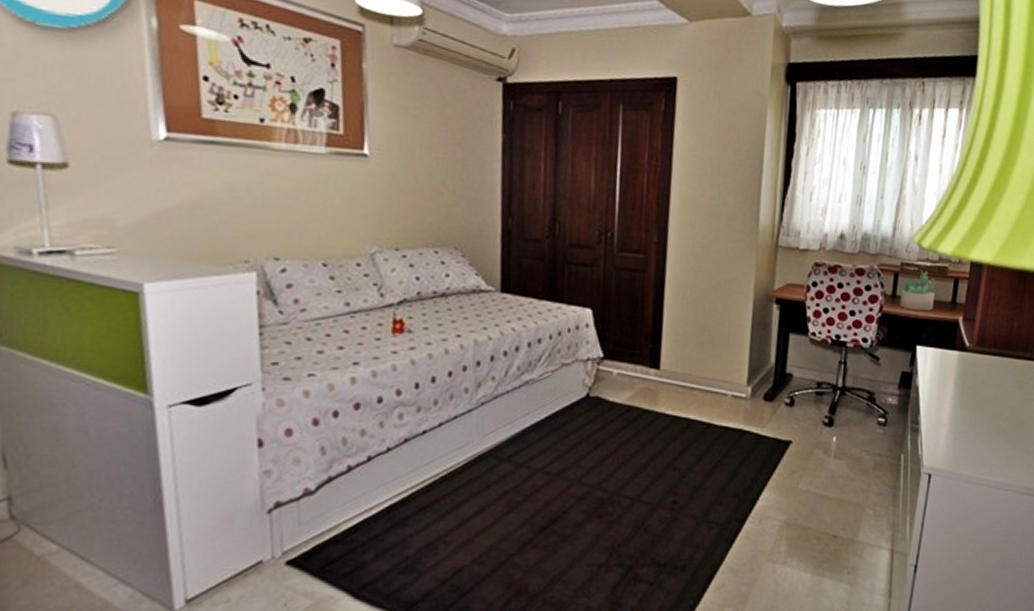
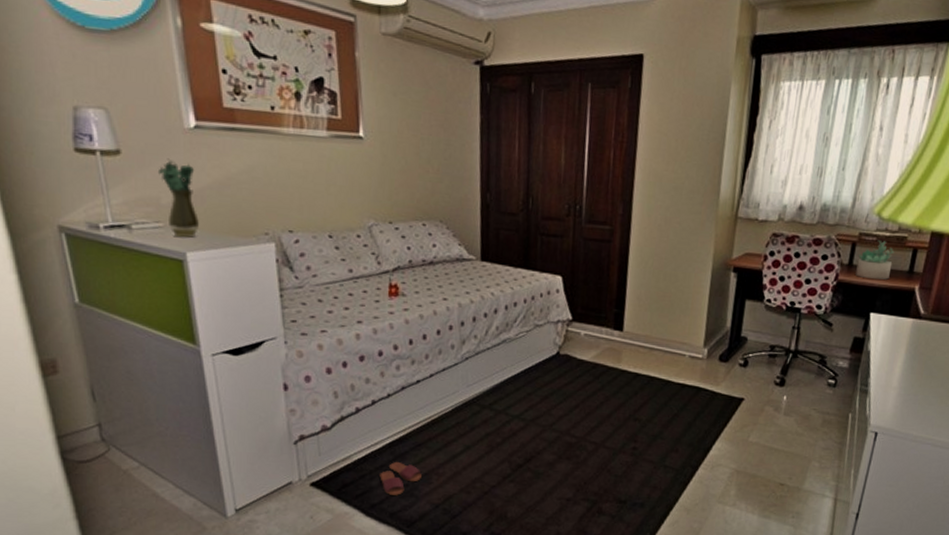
vase: none [114,173,164,266] -> present [157,158,200,238]
slippers: none [374,529,426,571] -> present [380,461,422,496]

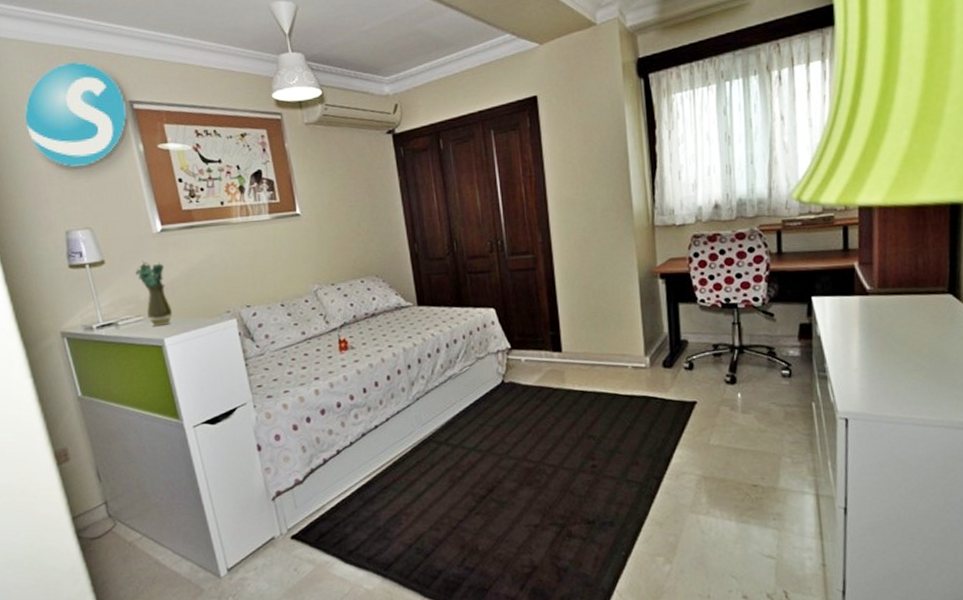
slippers: present [380,461,422,496] -> none [352,506,391,540]
succulent plant: present [856,240,894,280] -> none [786,224,824,264]

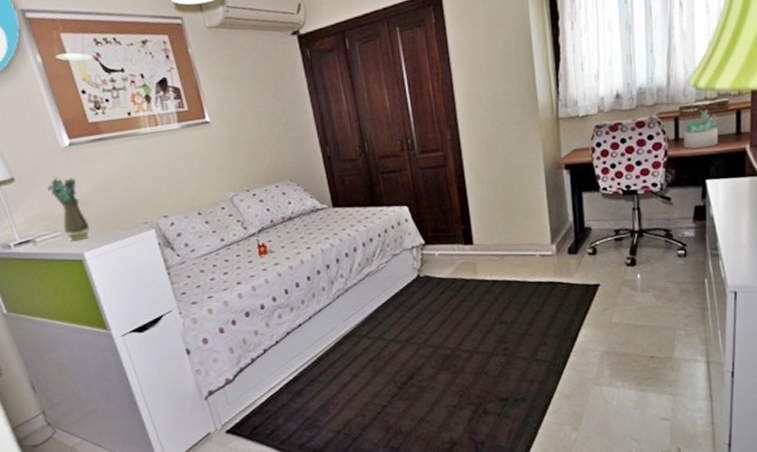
succulent plant: none [786,224,824,264] -> present [683,109,719,149]

